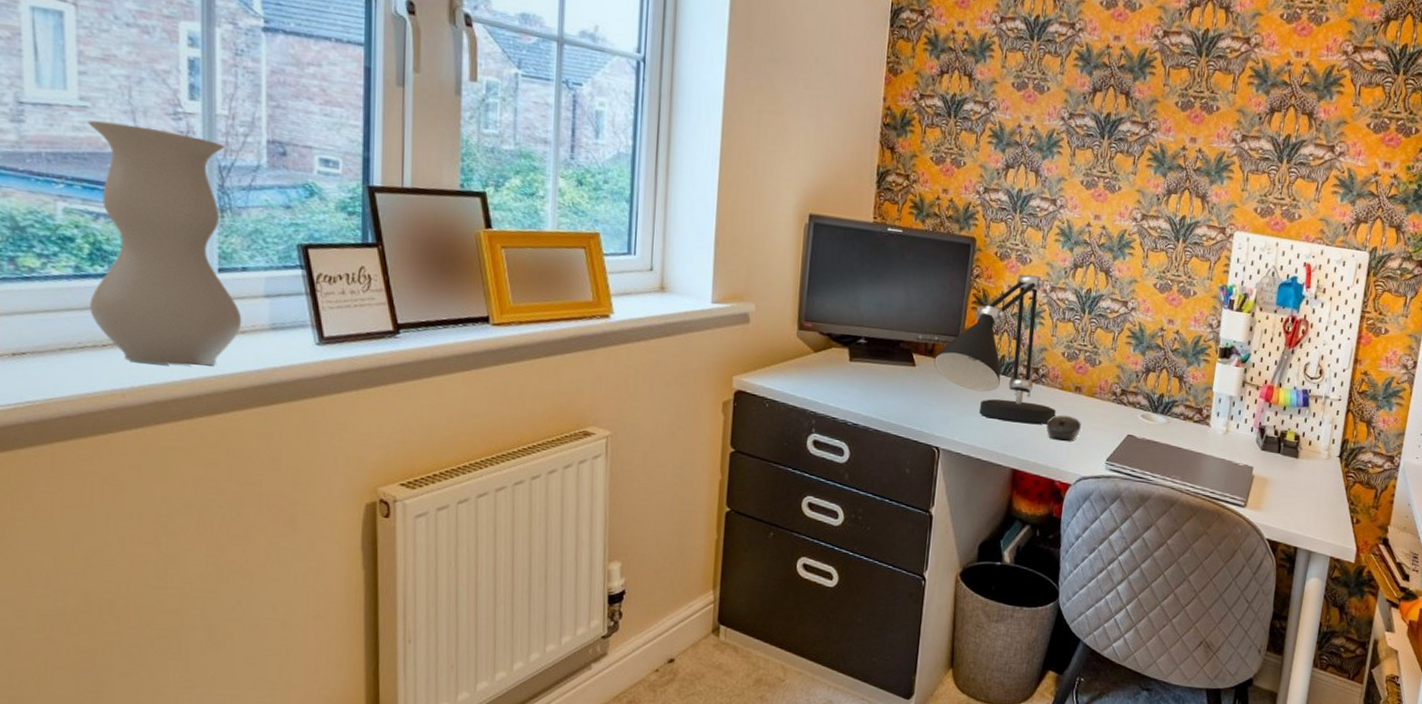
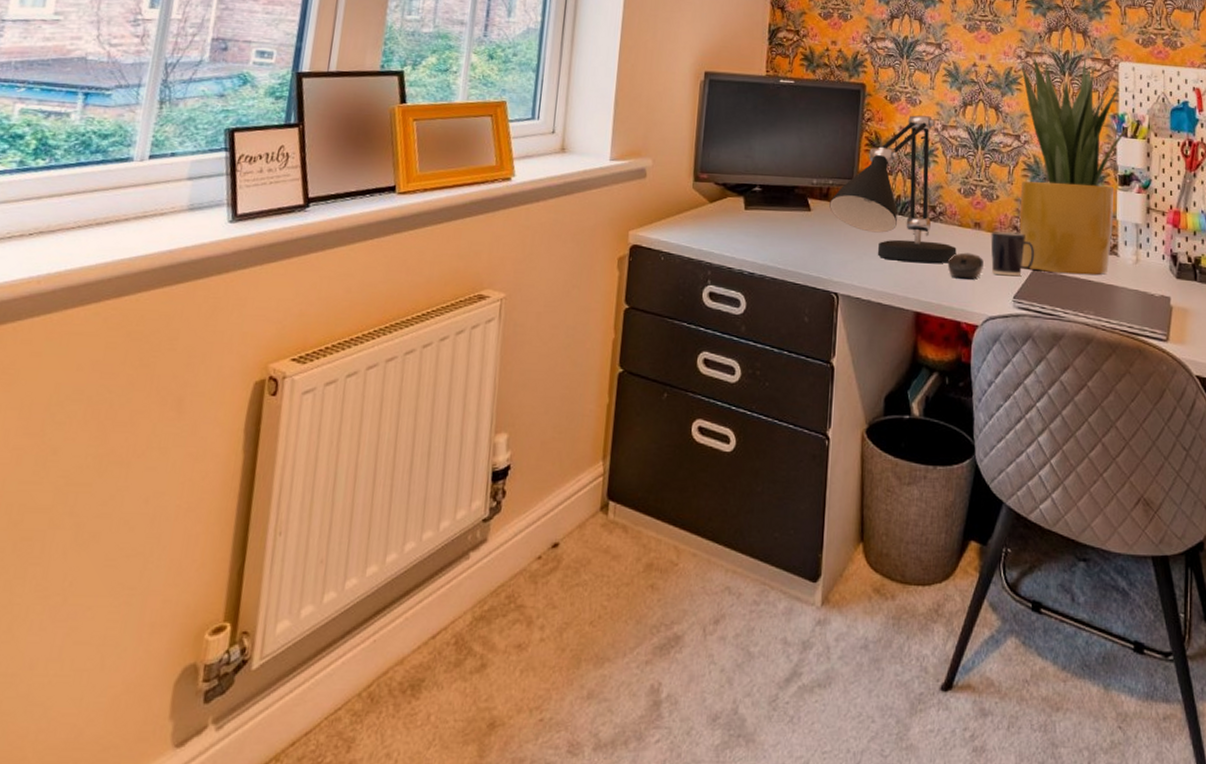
vase: present [86,120,242,366] -> none [24,31,173,250]
mug: none [1088,396,1131,441] -> present [990,231,1035,277]
planter: none [1116,220,1244,443] -> present [1019,57,1136,275]

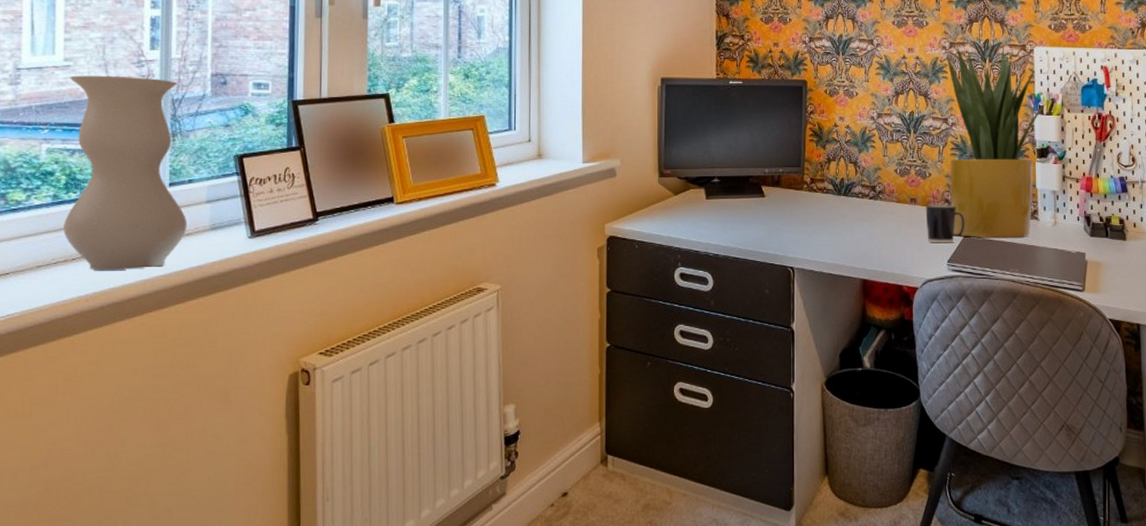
vase: none [24,31,173,250] -> present [63,75,188,270]
desk lamp: present [829,115,957,263] -> none [781,106,896,237]
computer mouse: present [947,252,984,278] -> none [888,225,920,247]

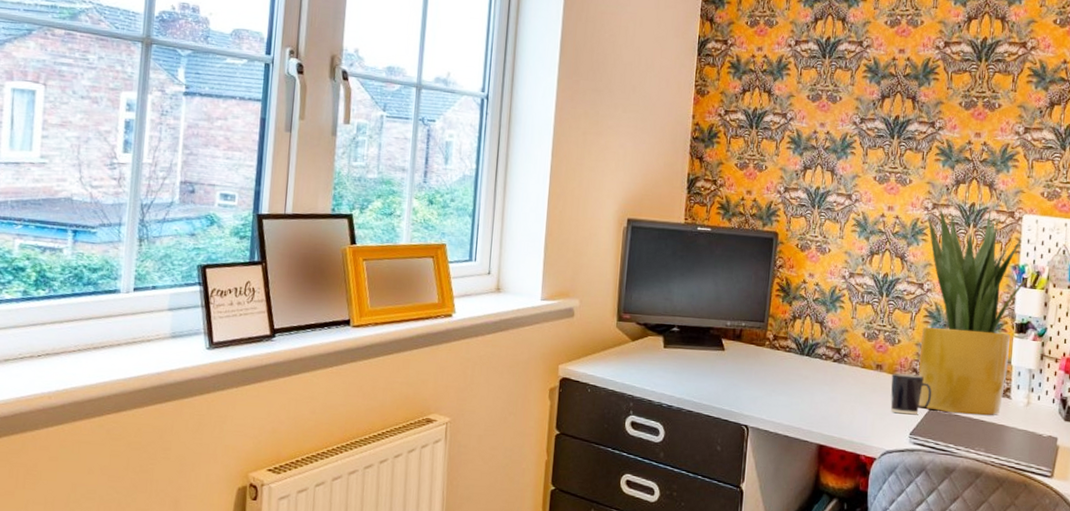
vase: present [63,75,188,270] -> none [31,173,149,371]

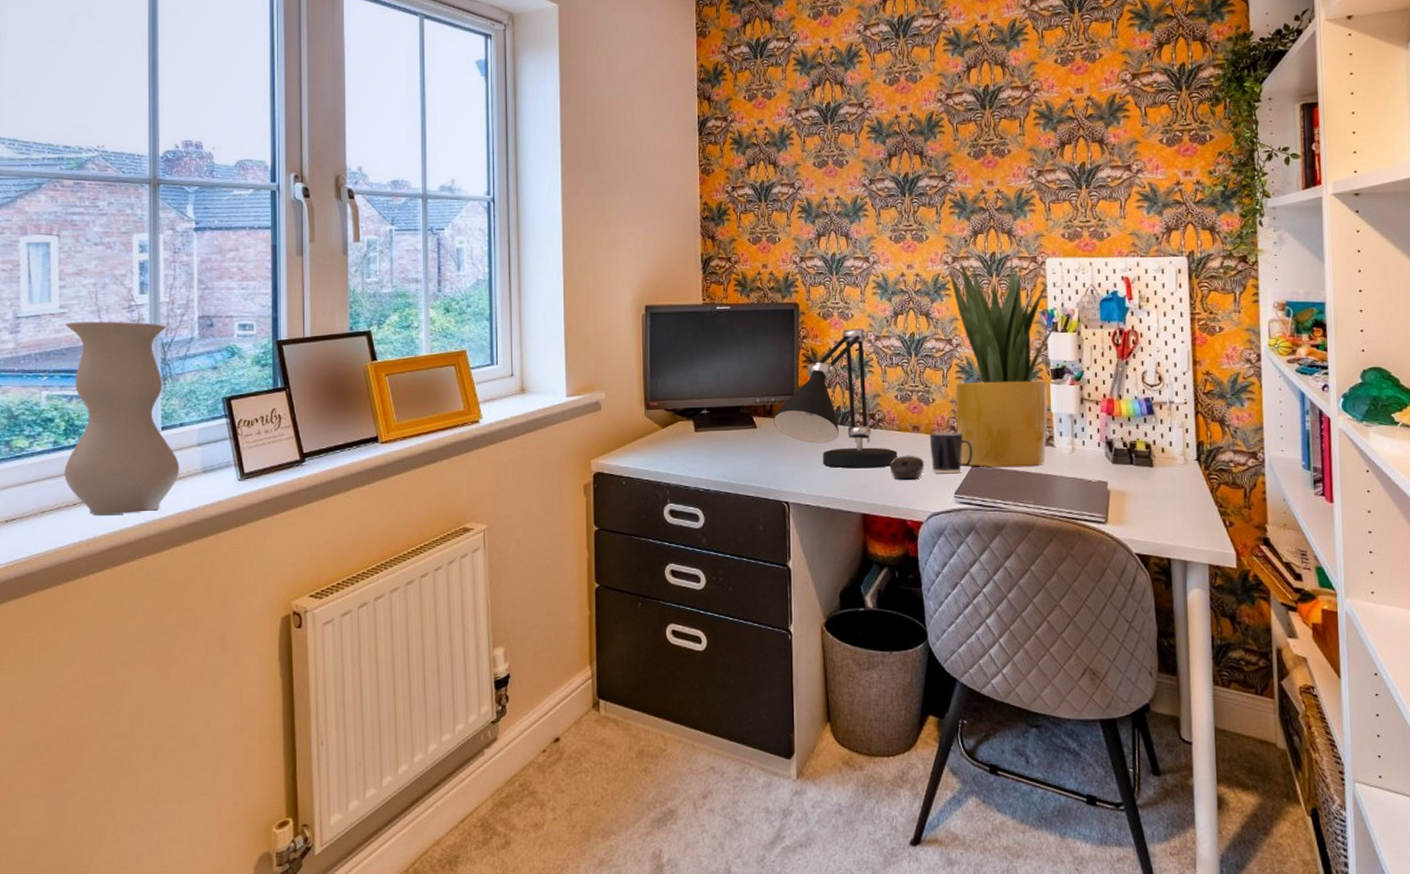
vase: none [31,173,149,371] -> present [64,321,180,515]
desk lamp: none [742,263,859,401] -> present [774,329,898,468]
computer mouse: none [849,391,884,416] -> present [889,455,924,479]

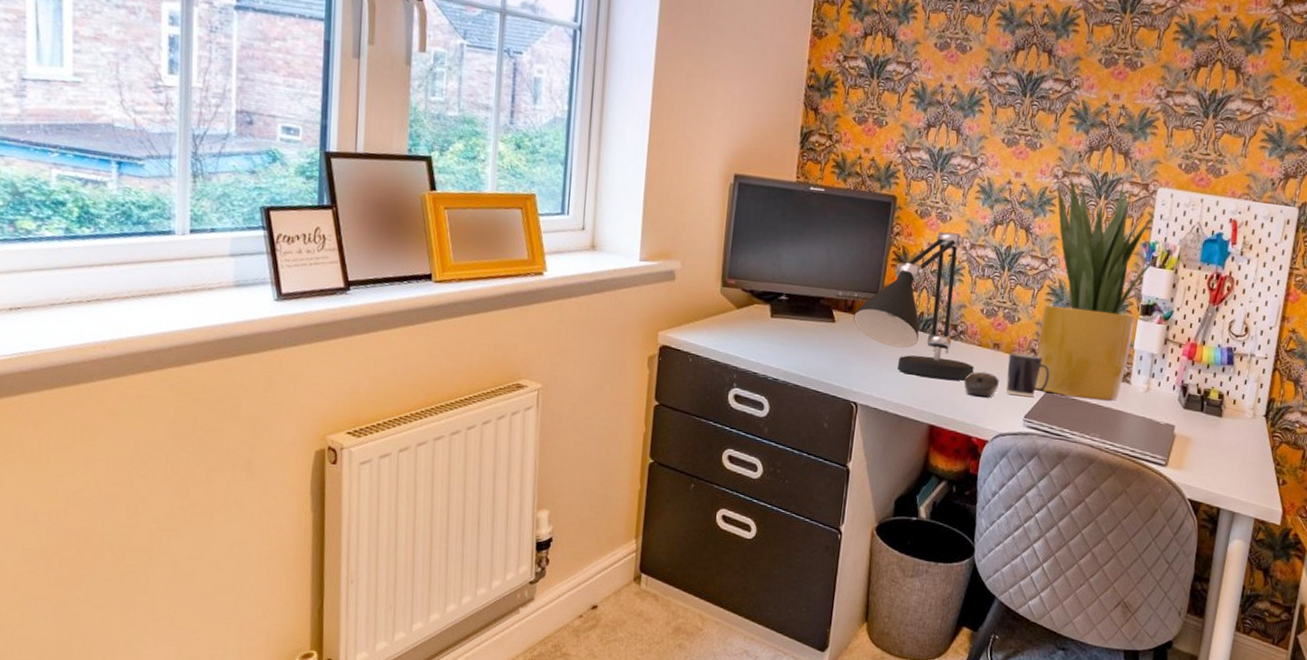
vase: present [64,321,180,515] -> none [77,94,210,321]

